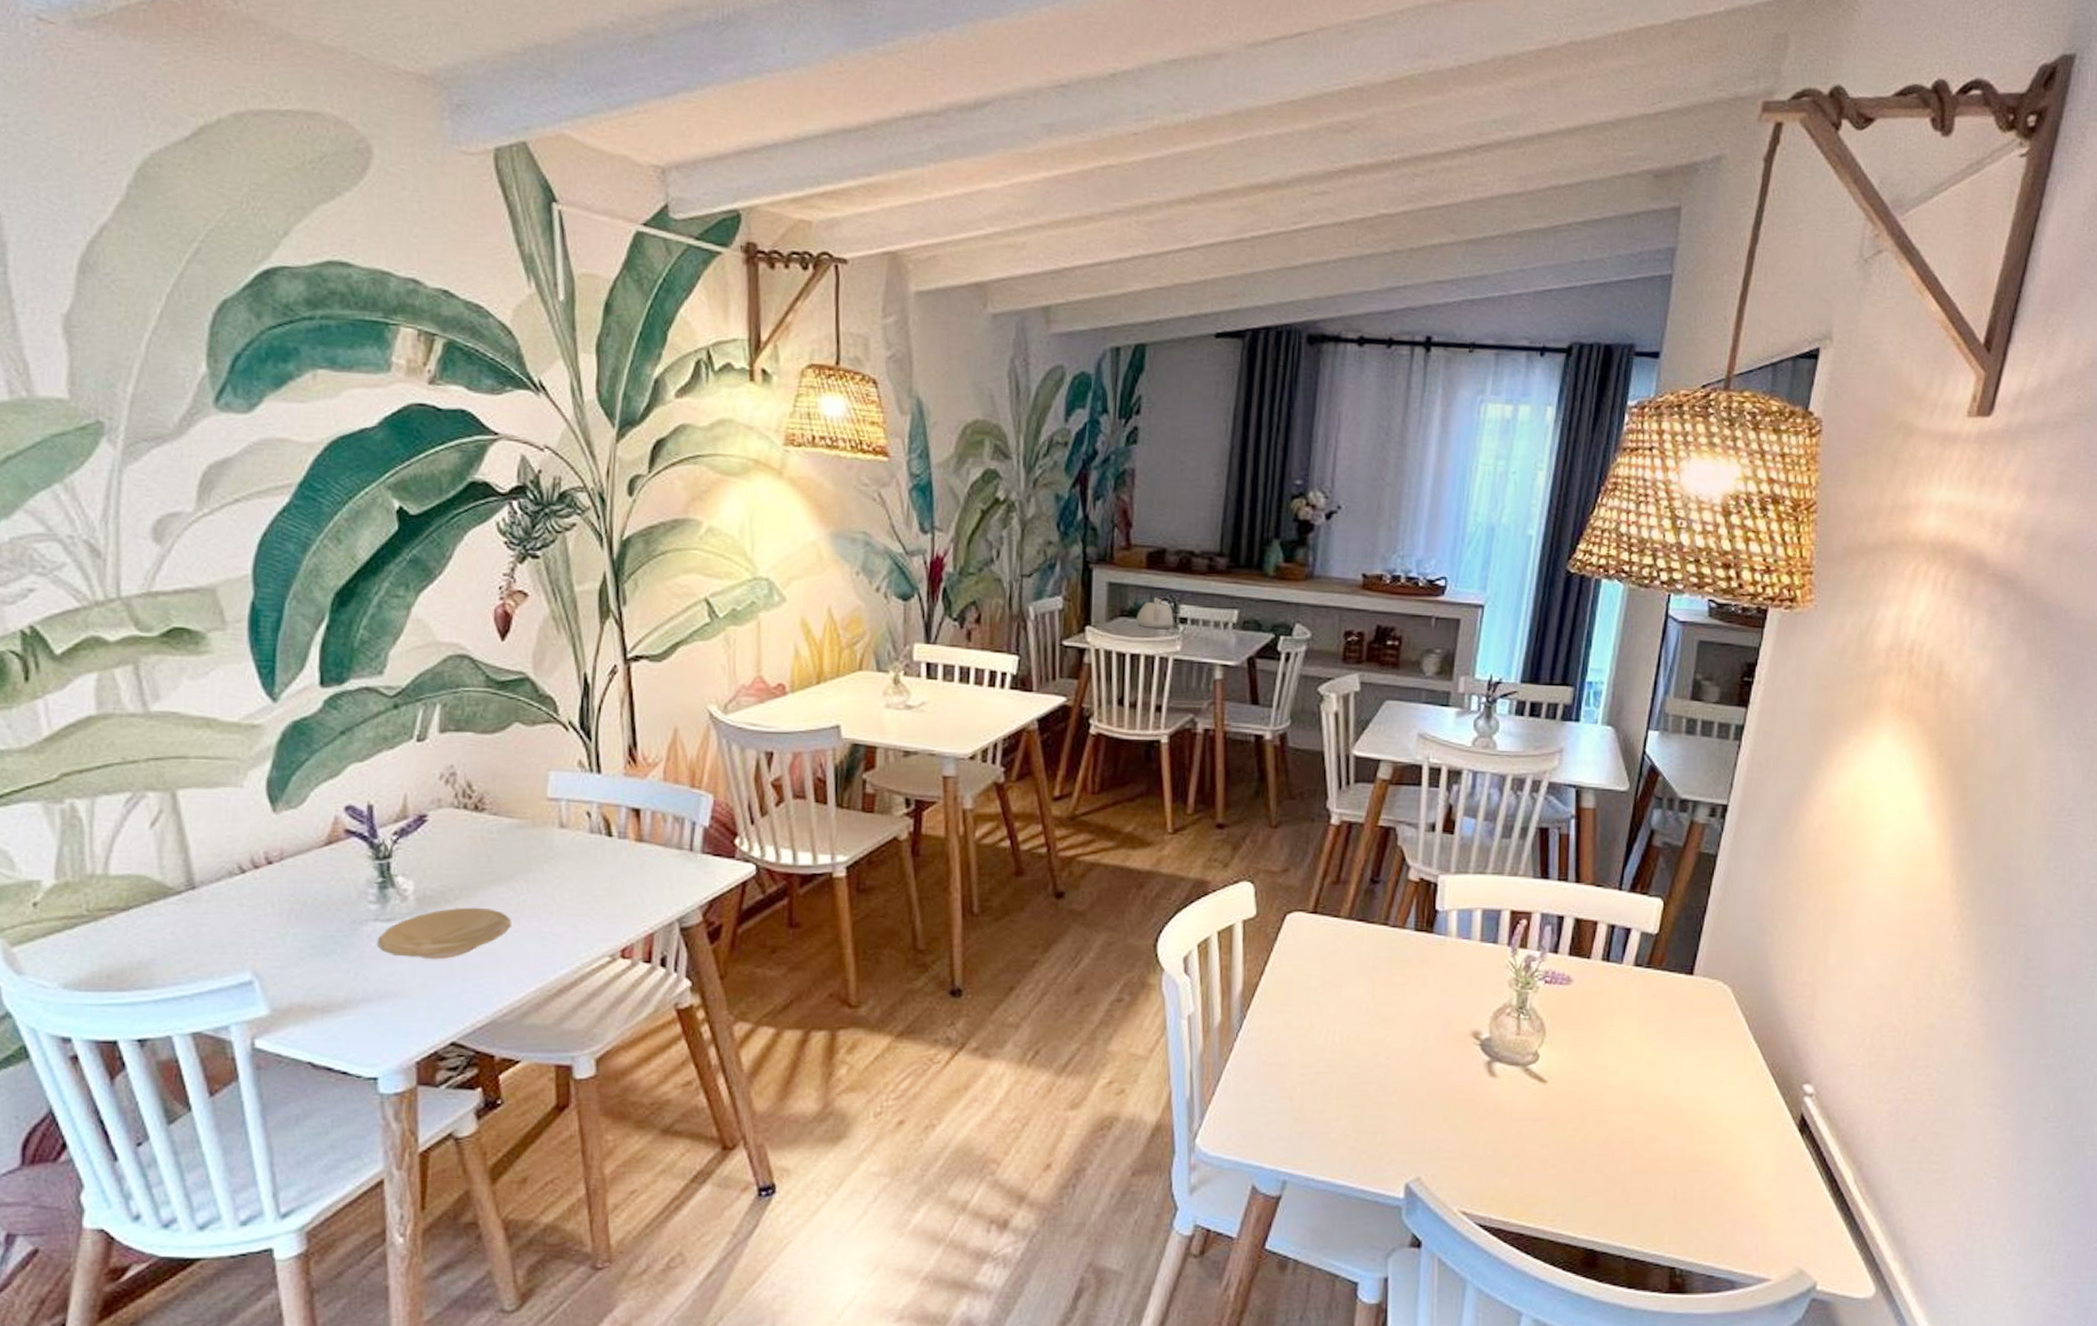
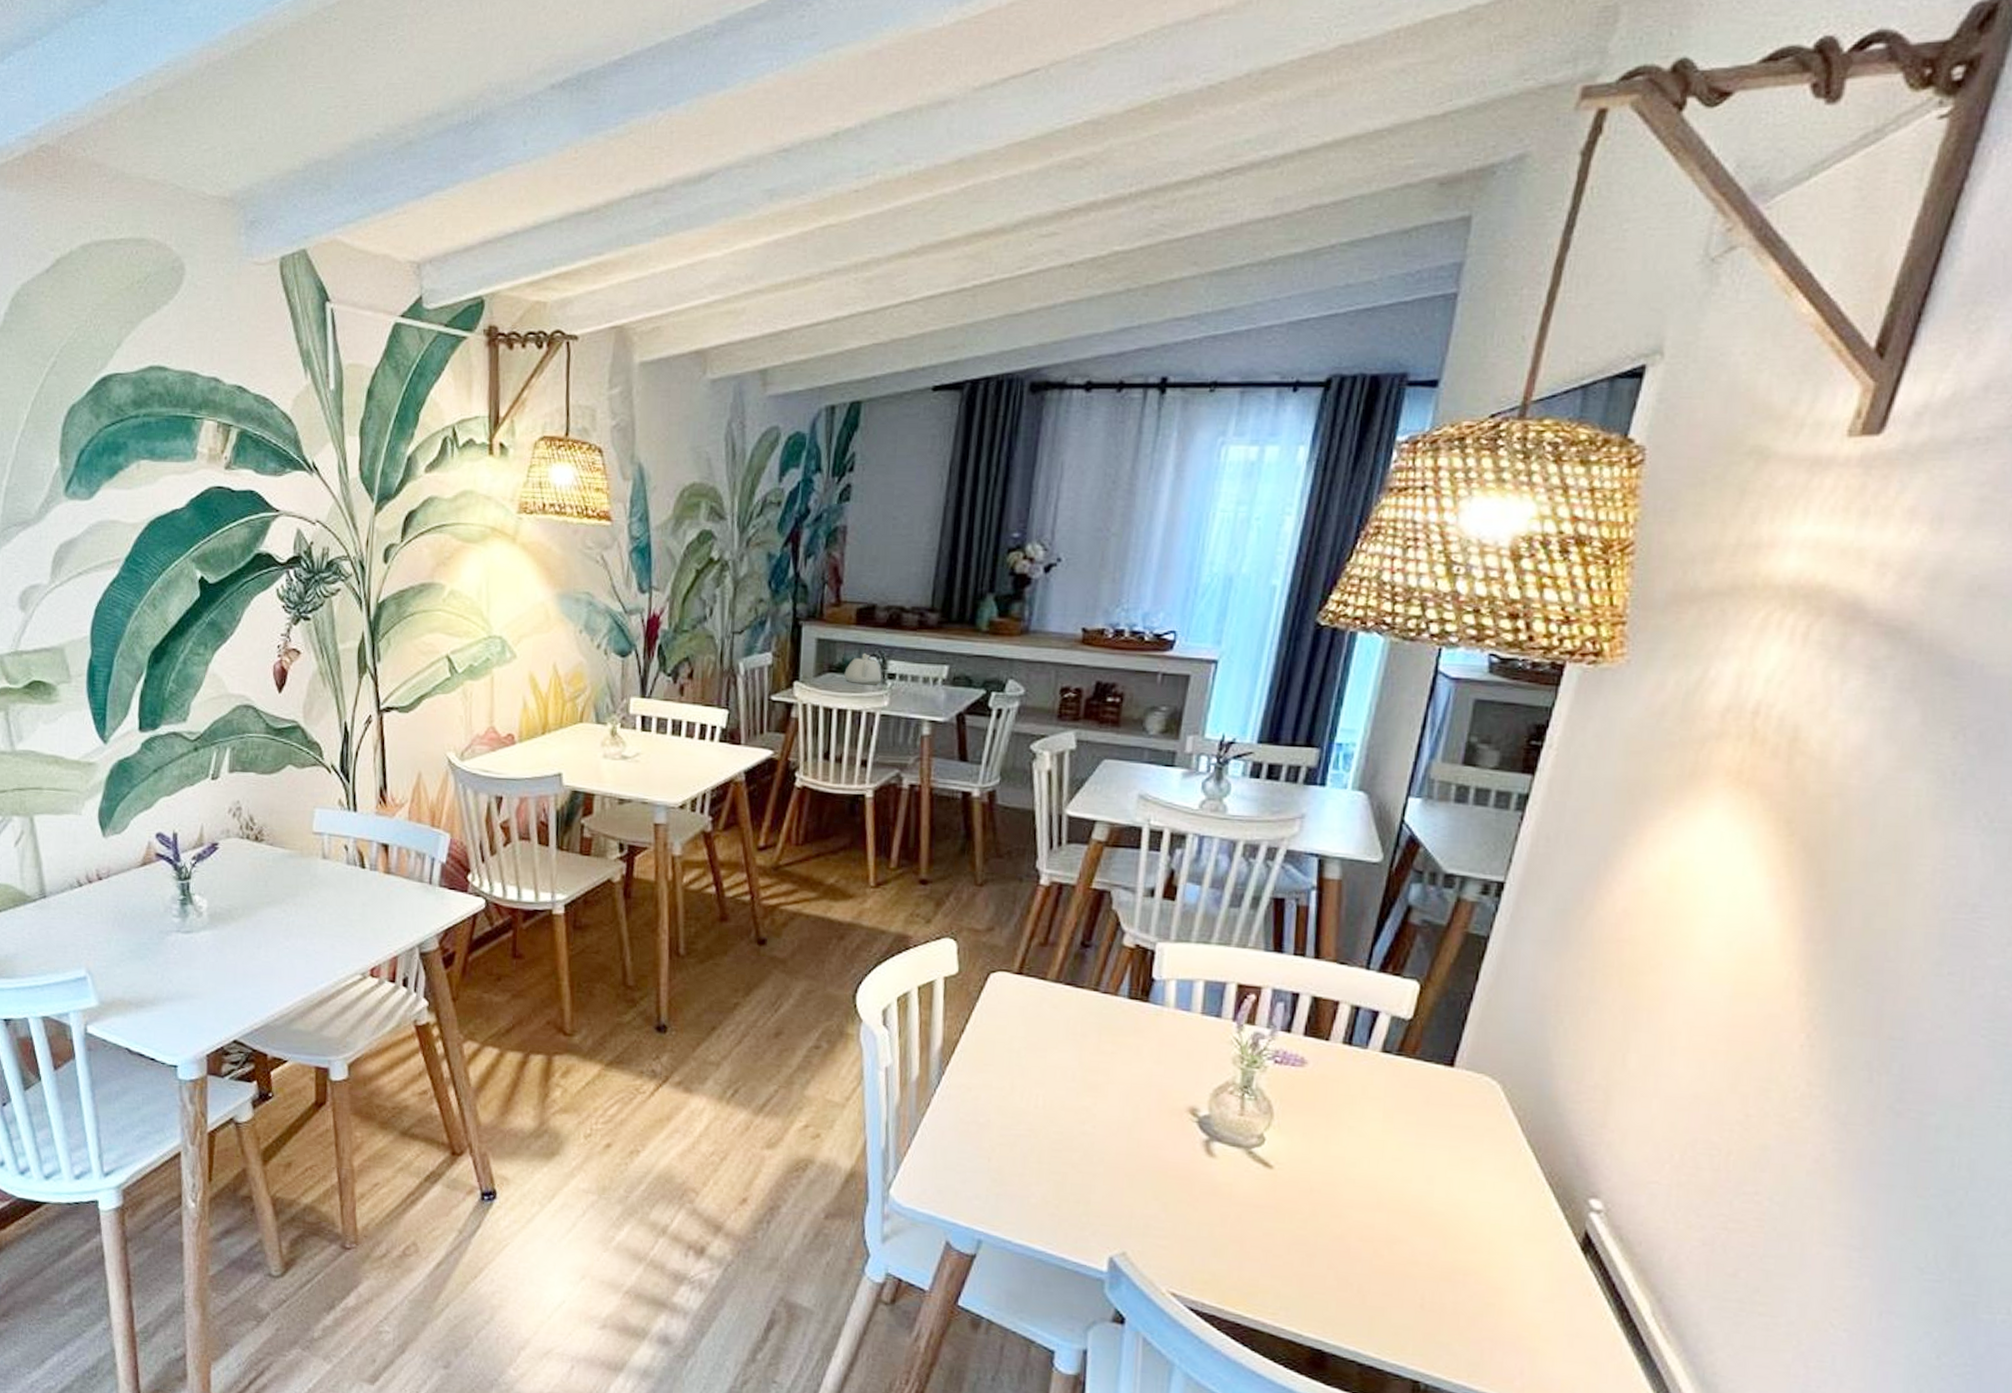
saucer: present [376,907,511,960] -> none [178,924,283,969]

